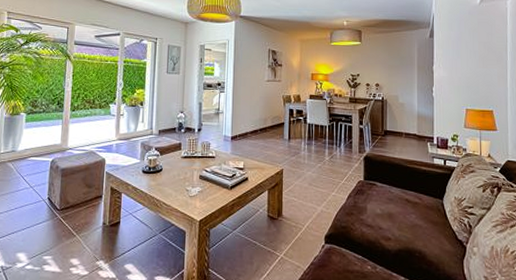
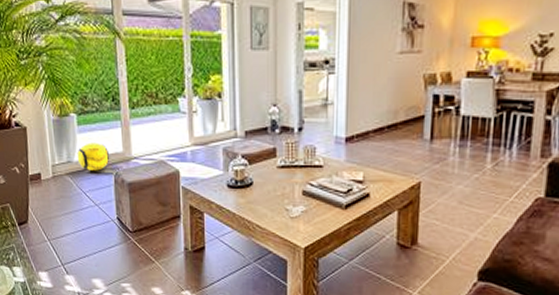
ball: none [21,136,50,159] -> present [77,142,110,171]

